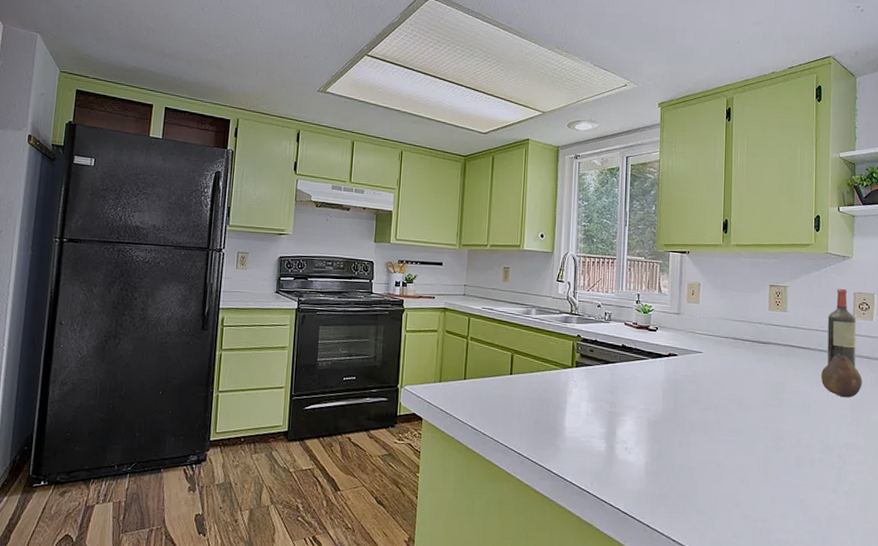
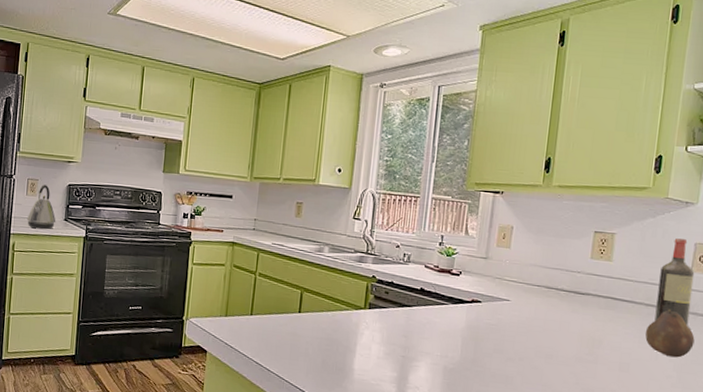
kettle: none [236,258,267,303] -> present [26,185,56,230]

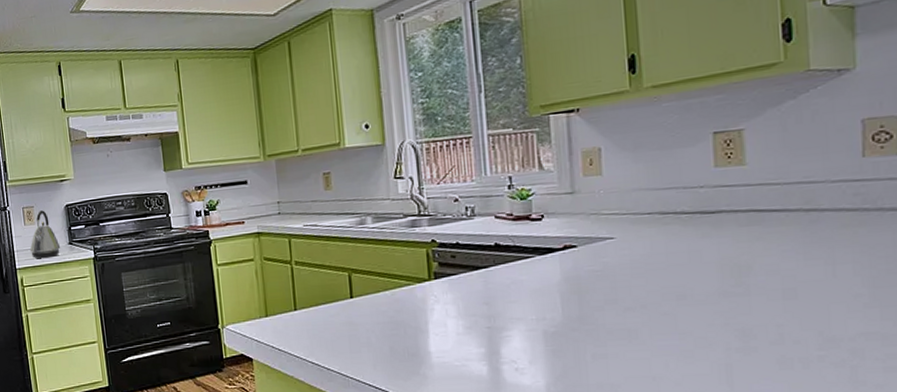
fruit: present [645,308,695,358] -> none [811,209,887,271]
wine bottle: present [654,238,695,326] -> none [818,117,873,229]

